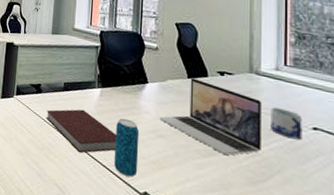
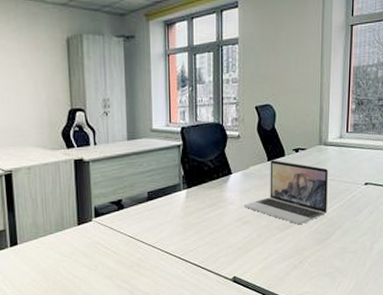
notebook: present [46,109,117,153] -> none [132,215,206,260]
beverage can: present [114,118,140,177] -> none [204,214,227,268]
mug: present [271,107,303,140] -> none [334,172,358,197]

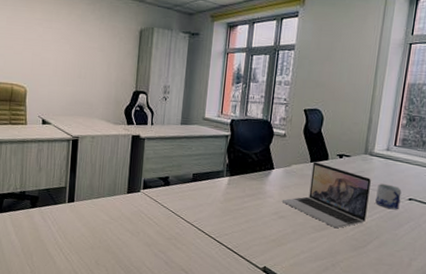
mug: none [334,172,358,197] -> present [375,183,402,210]

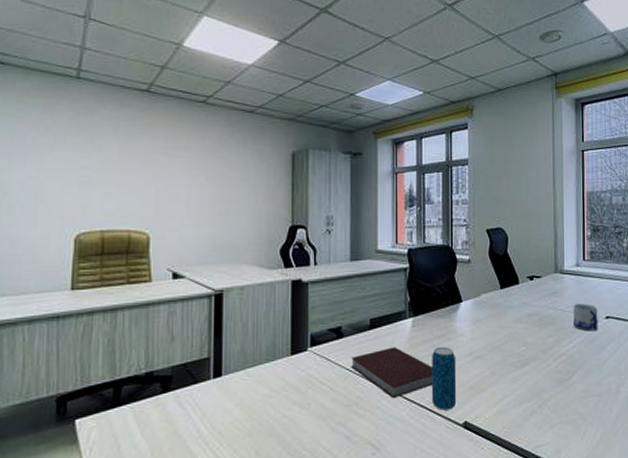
notebook: none [174,198,242,239] -> present [351,347,434,399]
beverage can: none [238,203,263,256] -> present [432,346,457,411]
laptop: present [281,162,371,229] -> none [475,288,567,362]

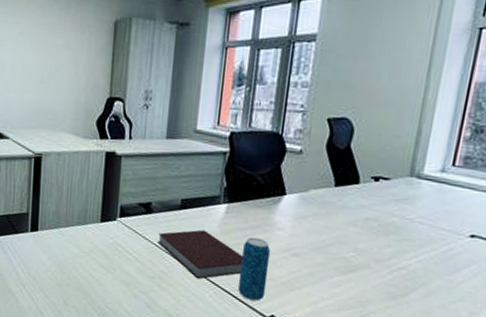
mug: present [573,304,598,332] -> none [423,215,461,250]

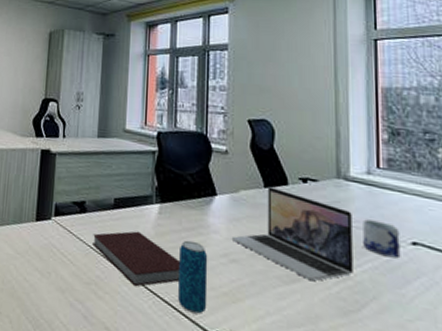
laptop: none [295,186,418,271] -> present [231,187,353,281]
mug: none [423,215,461,250] -> present [363,219,401,259]

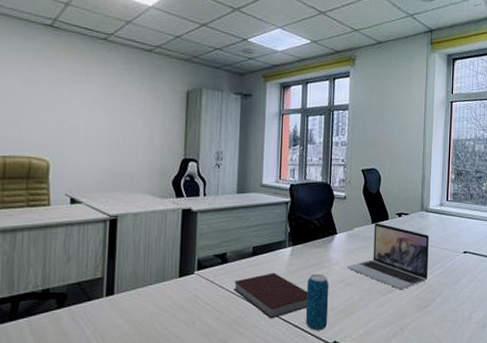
mug: present [363,219,401,259] -> none [435,239,457,264]

